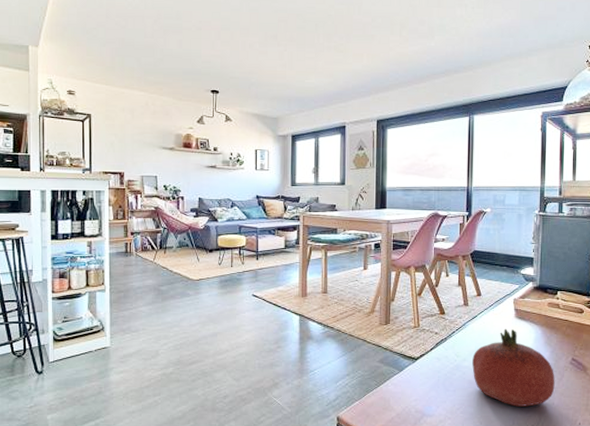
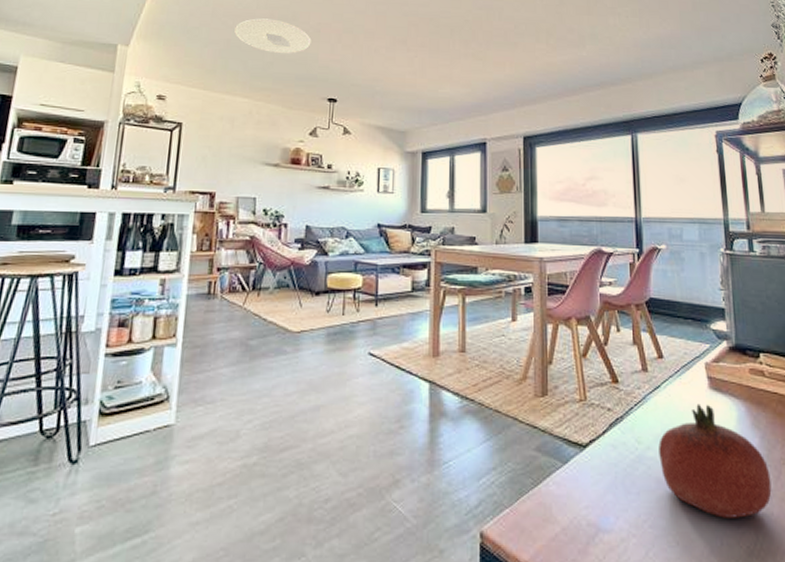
ceiling light: none [127,18,194,51] -> present [234,18,312,54]

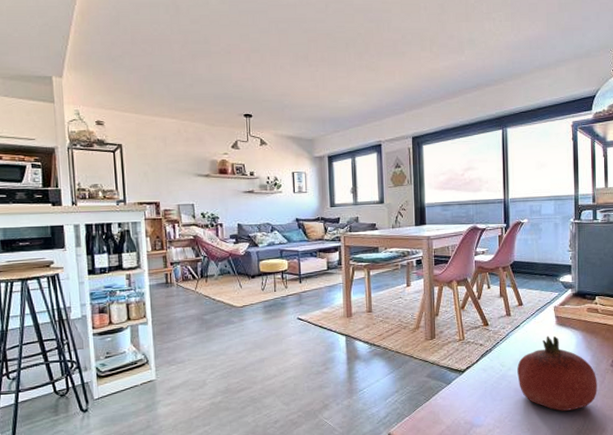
ceiling light: present [234,18,312,54] -> none [154,43,224,76]

